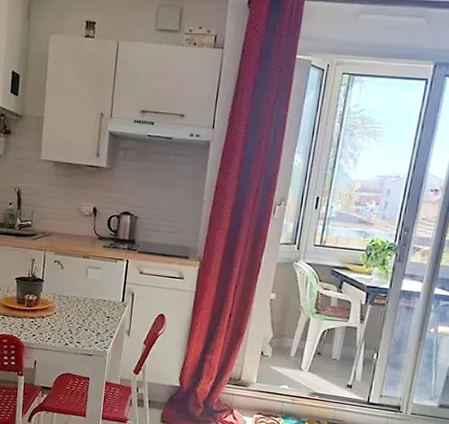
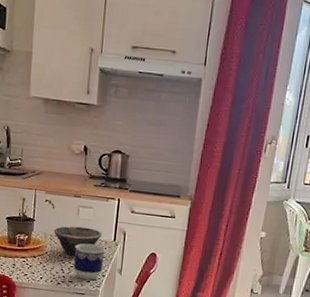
bowl: none [62,286,111,316] -> present [53,226,102,256]
cup: none [81,304,114,341] -> present [73,243,105,280]

